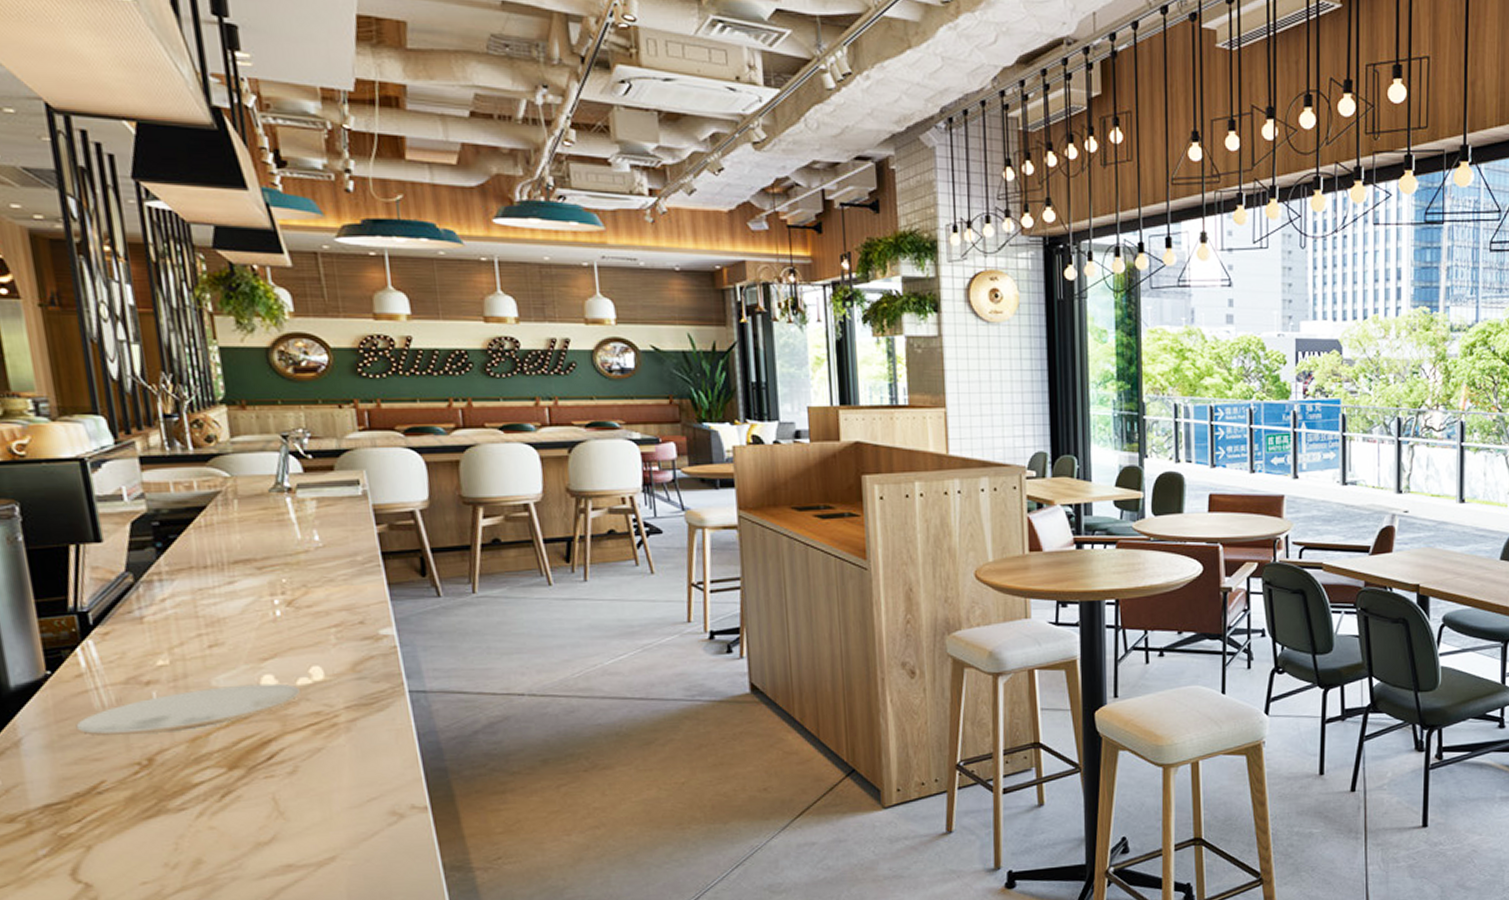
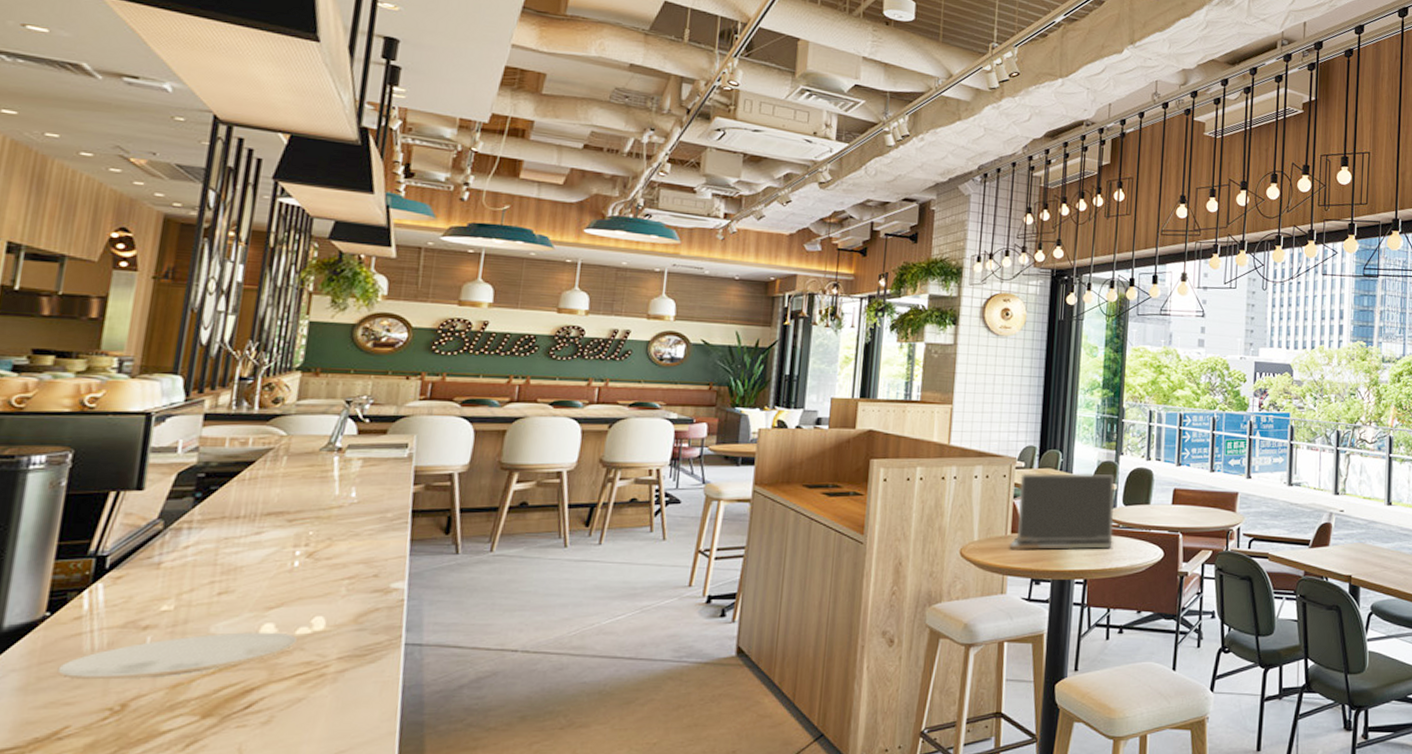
laptop: none [1028,481,1144,570] -> present [1009,473,1115,550]

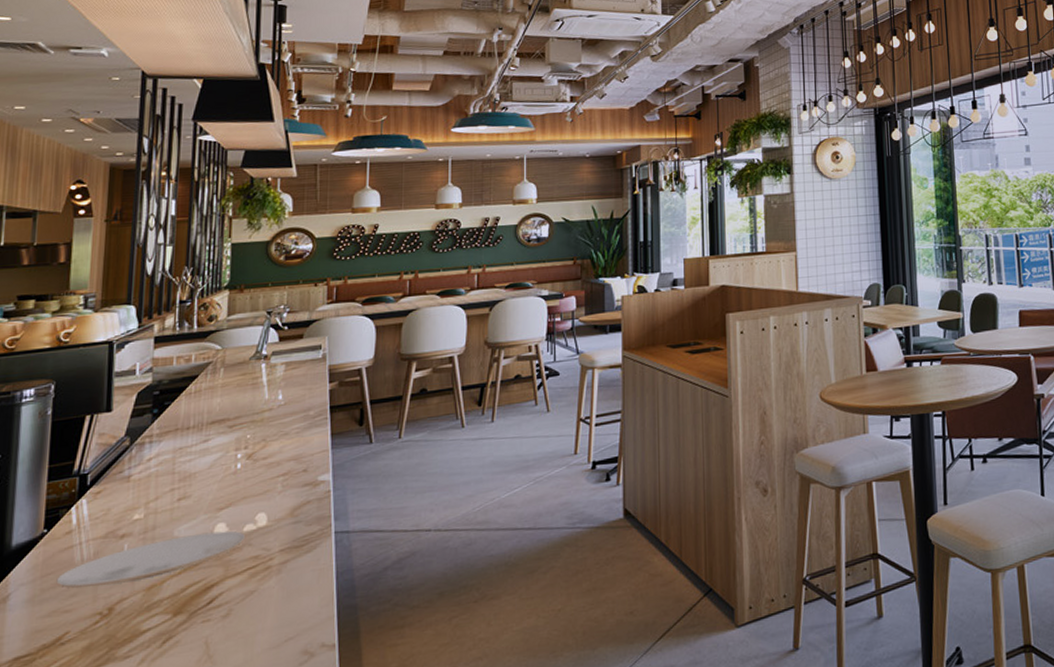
laptop: present [1009,473,1115,550] -> none [866,303,966,388]

